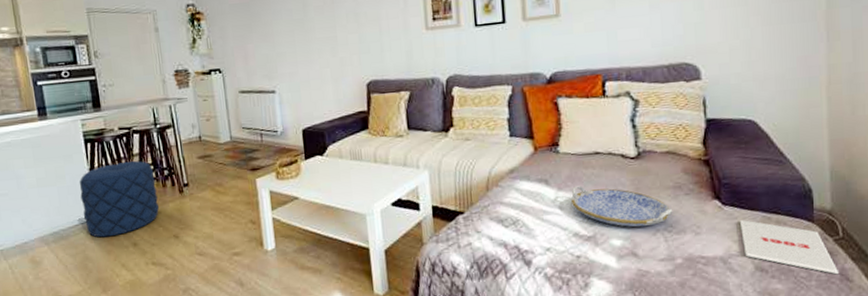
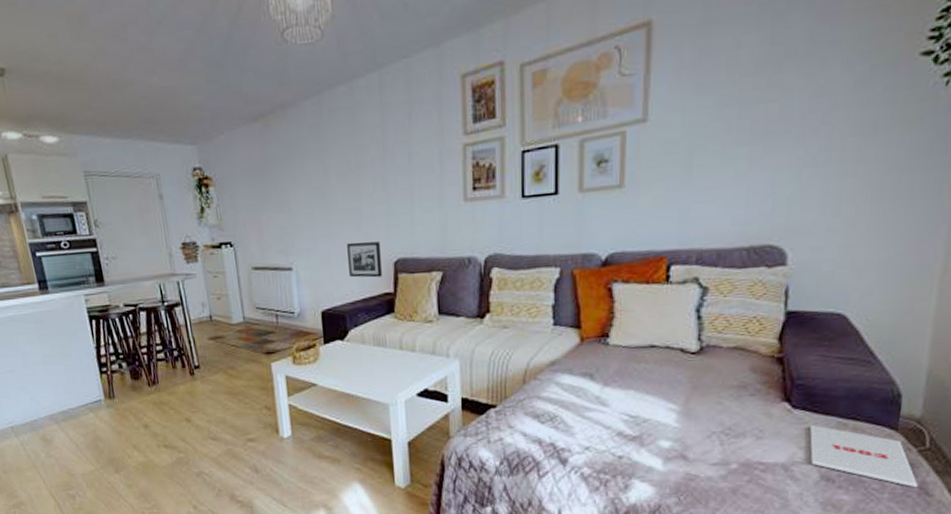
pouf: present [79,160,159,238] -> none [85,340,170,418]
picture frame: none [324,66,356,98] -> present [347,241,382,278]
serving tray: present [571,186,673,227] -> none [618,381,734,429]

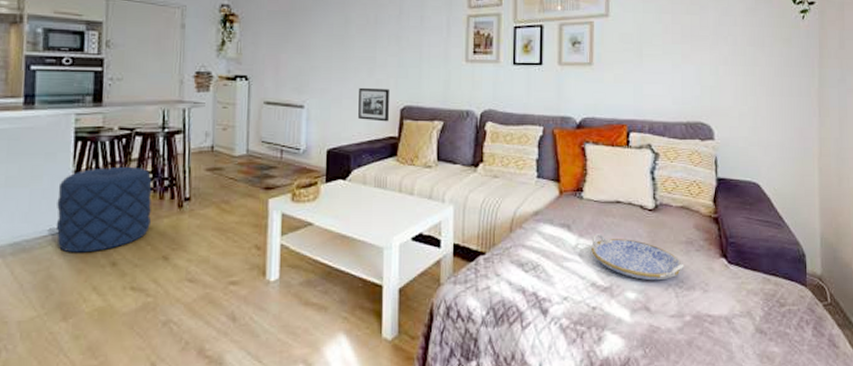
pouf: none [85,340,170,418] -> present [56,166,152,253]
serving tray: none [618,381,734,429] -> present [591,234,685,281]
magazine: present [809,425,917,488] -> none [744,280,827,340]

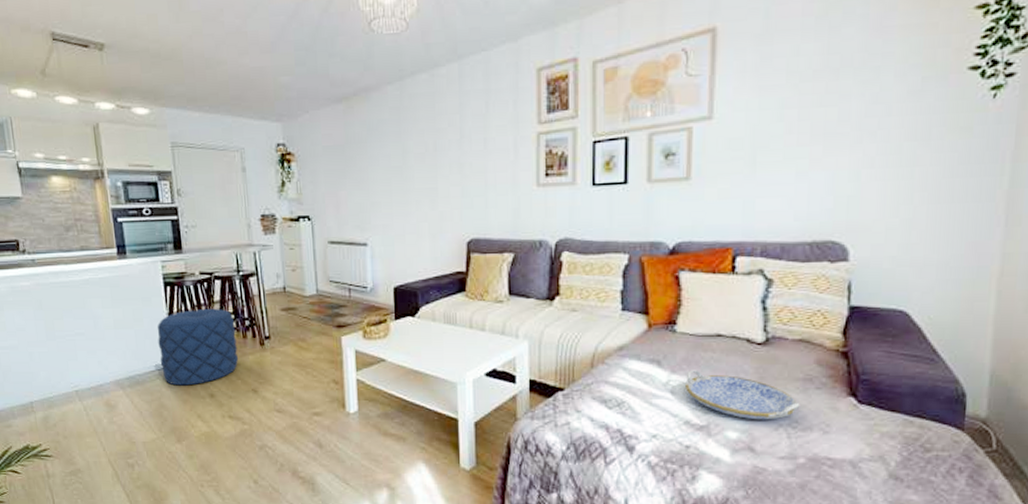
picture frame: present [358,87,389,122] -> none [422,221,455,256]

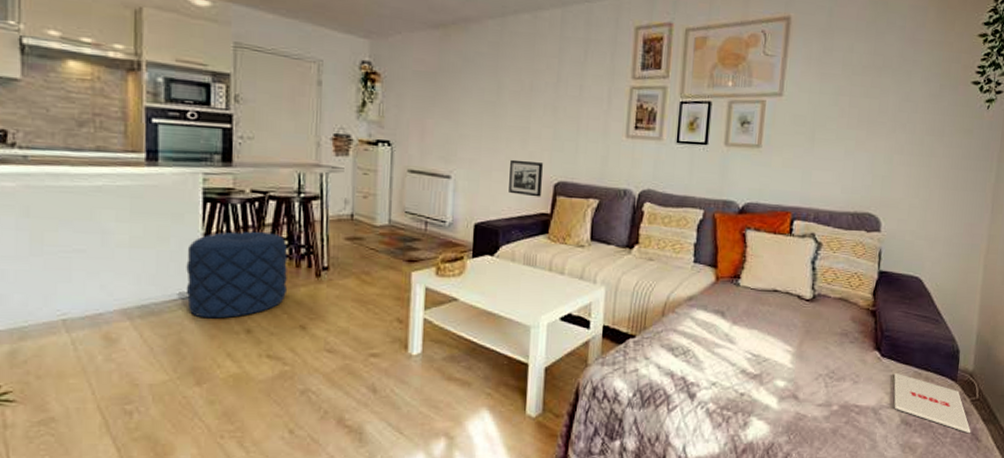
picture frame: none [422,221,455,256] -> present [509,159,543,197]
serving tray: present [685,370,800,420] -> none [744,322,837,370]
magazine: none [876,422,986,491] -> present [893,373,970,434]

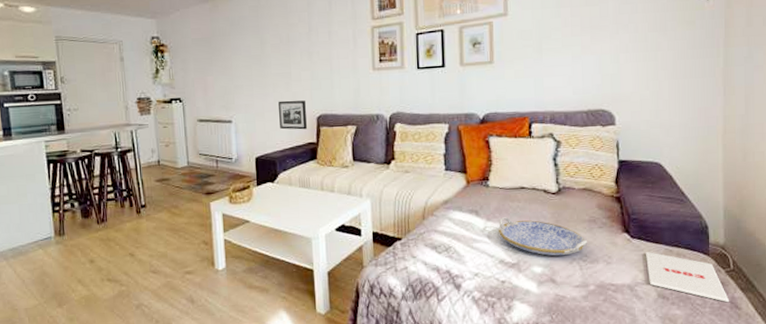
pouf: present [186,231,288,319] -> none [40,181,116,254]
serving tray: none [744,322,837,370] -> present [499,217,588,256]

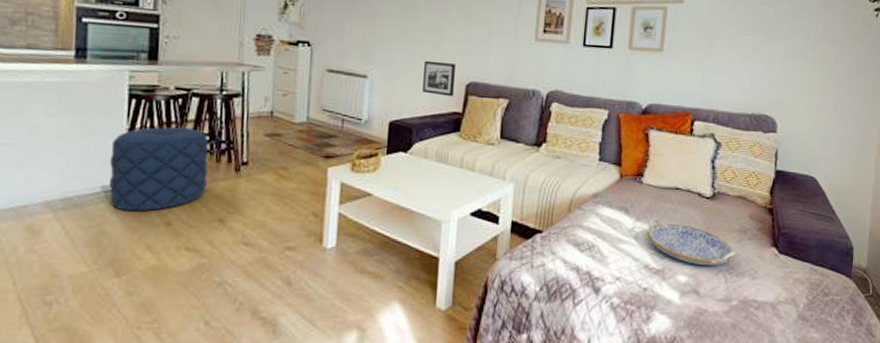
pouf: none [40,181,116,254] -> present [108,126,209,212]
magazine: present [646,252,729,303] -> none [791,269,865,329]

